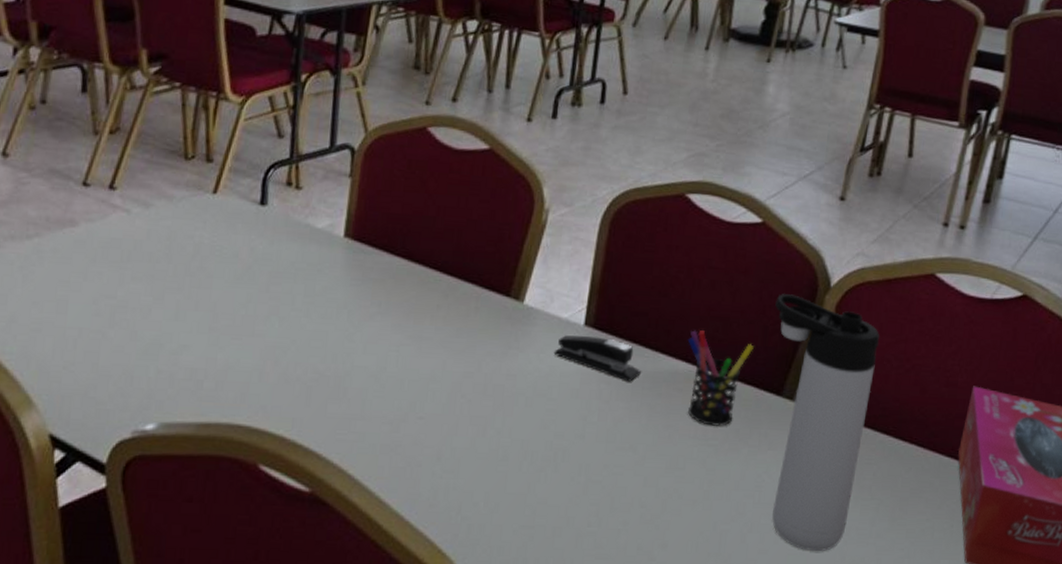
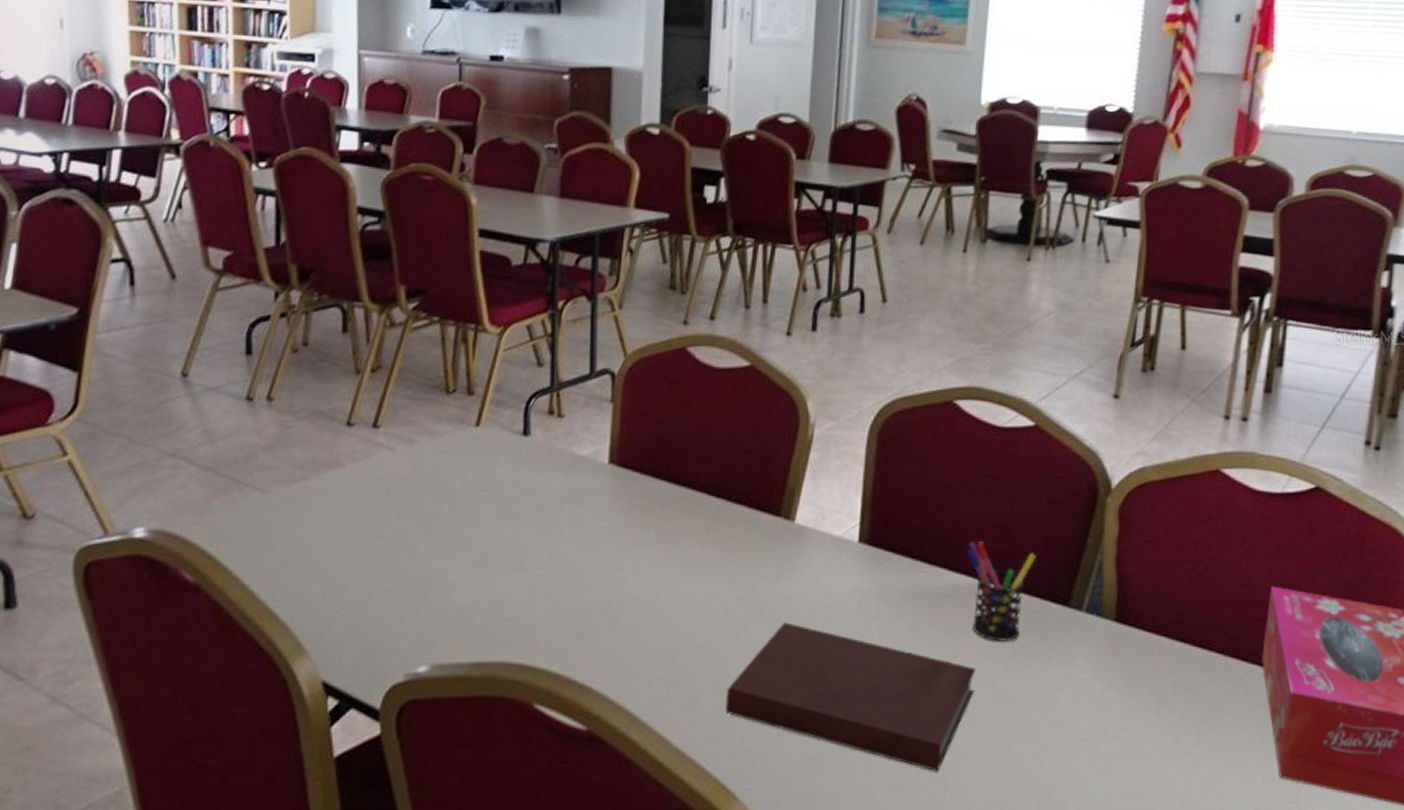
notebook: none [445,398,688,545] -> present [725,622,976,772]
stapler: present [553,335,642,382] -> none [829,554,922,599]
thermos bottle: present [772,294,879,552] -> none [1055,499,1167,772]

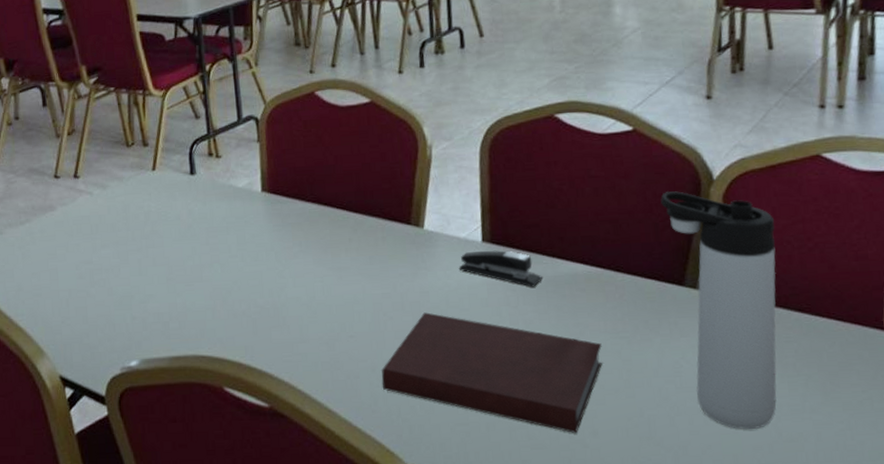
stapler: none [829,554,922,599] -> present [458,251,544,287]
pen holder: present [966,541,1036,642] -> none [581,234,647,320]
thermos bottle: none [1055,499,1167,772] -> present [661,191,777,430]

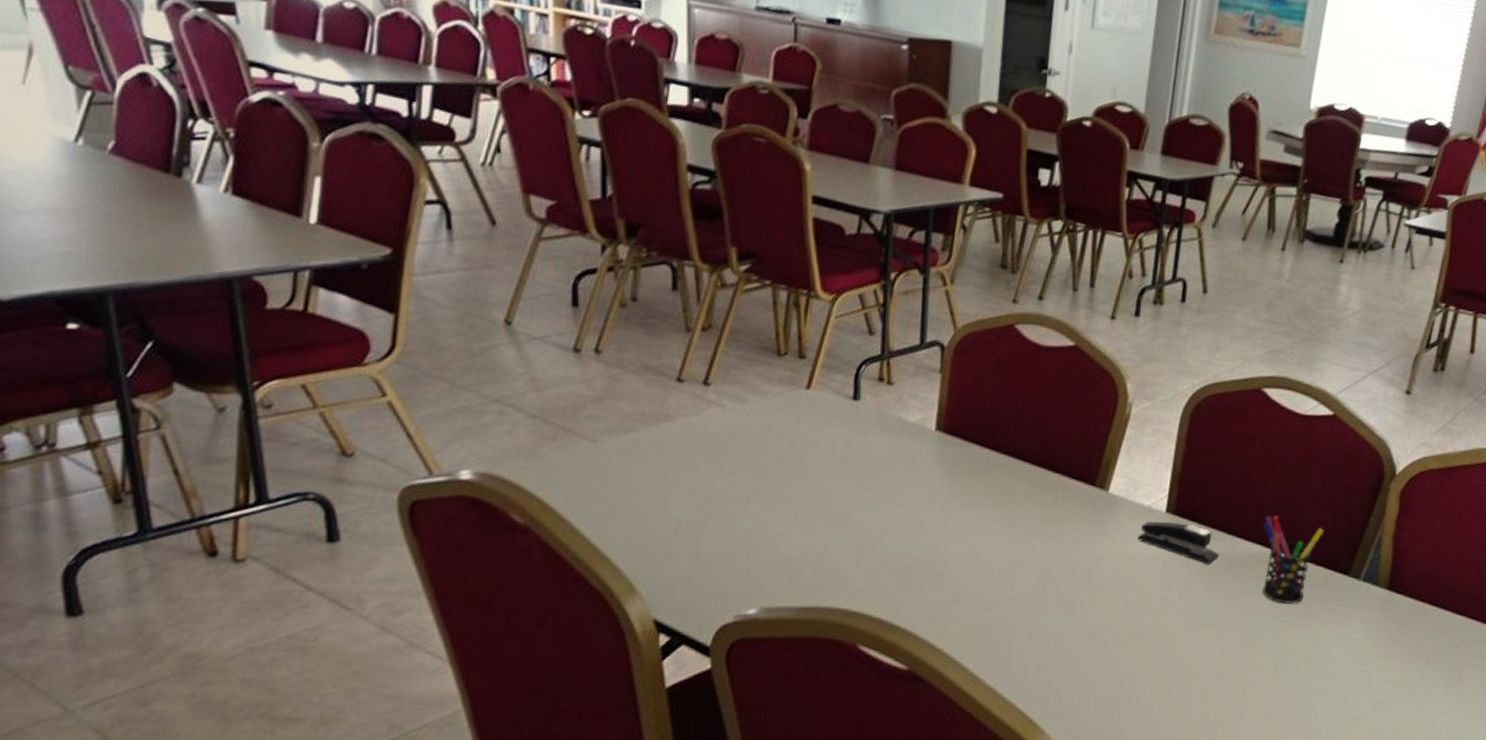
notebook: present [381,312,602,434] -> none [1036,580,1263,713]
pen holder: none [581,234,647,320] -> present [1262,516,1324,604]
thermos bottle: present [661,191,777,430] -> none [1338,481,1440,716]

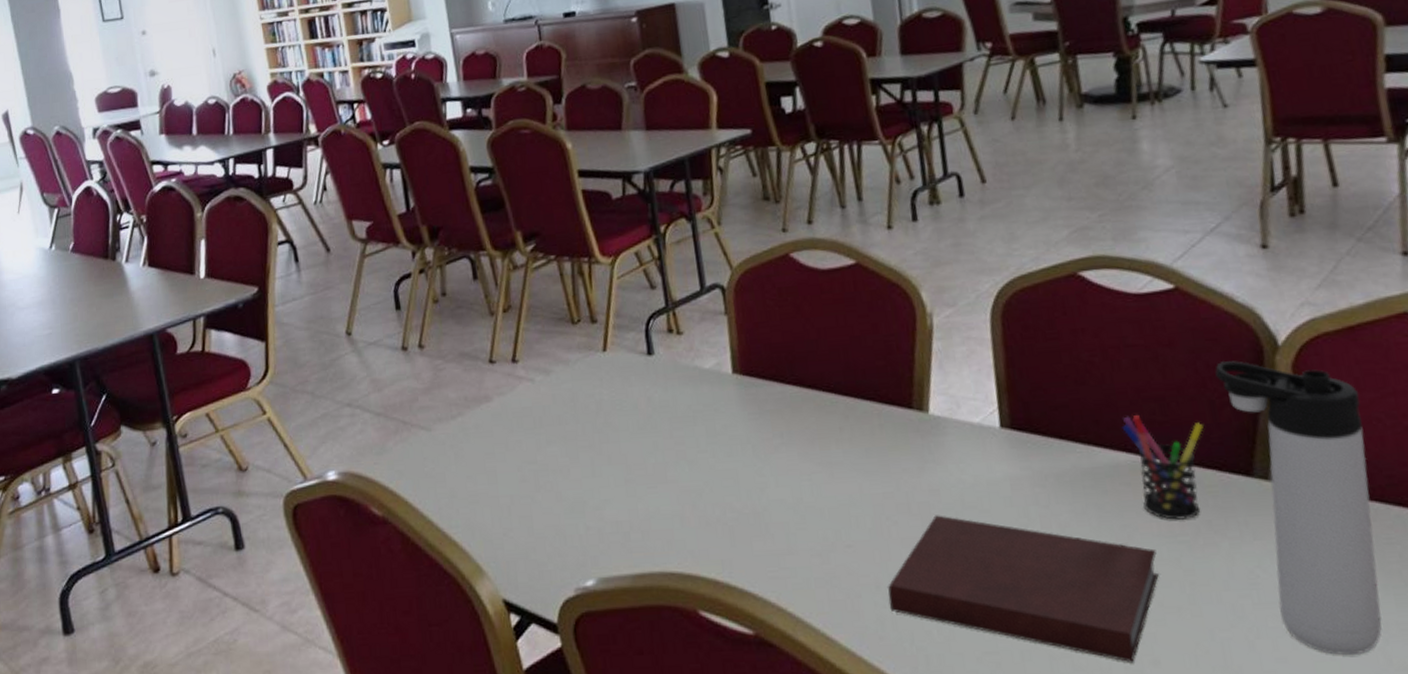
notebook: none [1036,580,1263,713] -> present [888,515,1159,663]
stapler: present [1137,522,1220,564] -> none [973,438,1078,482]
thermos bottle: none [1338,481,1440,716] -> present [1215,361,1382,656]

